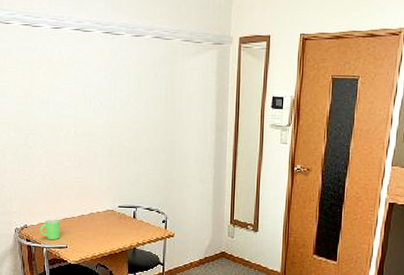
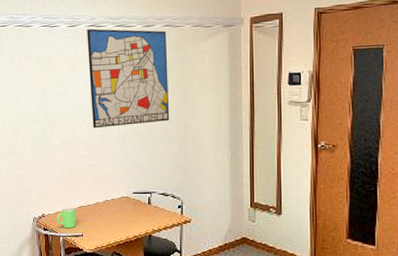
wall art: none [72,33,157,140] -> present [87,28,170,129]

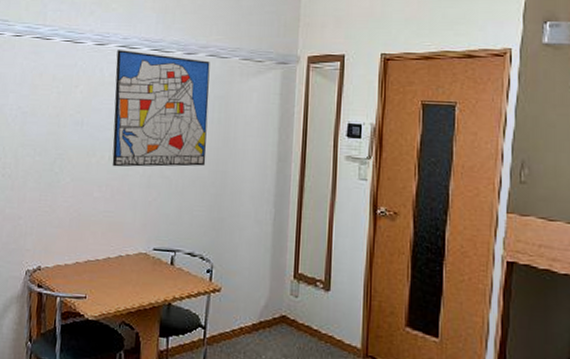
mug: present [57,207,76,229] -> none [55,260,81,288]

